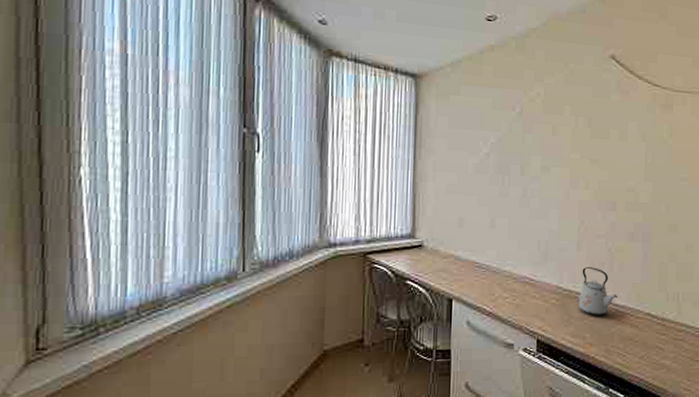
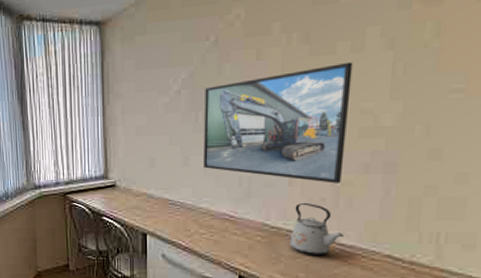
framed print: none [508,147,620,250] -> present [203,61,353,184]

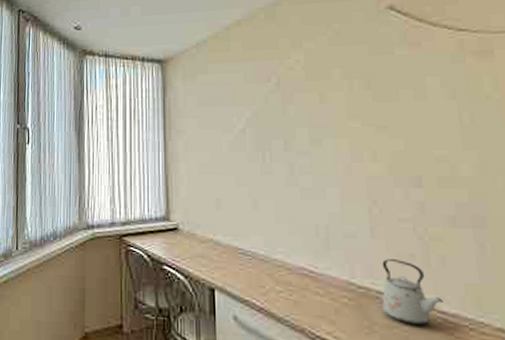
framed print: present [203,61,353,184] -> none [270,109,428,237]

